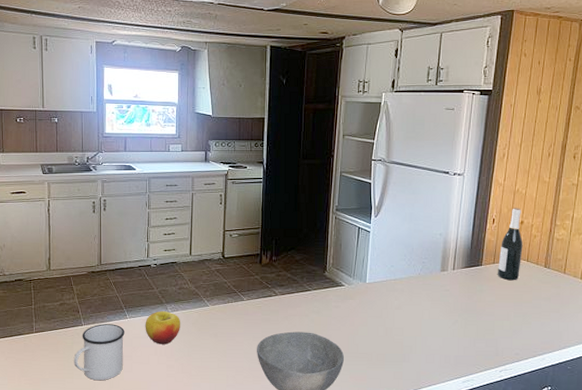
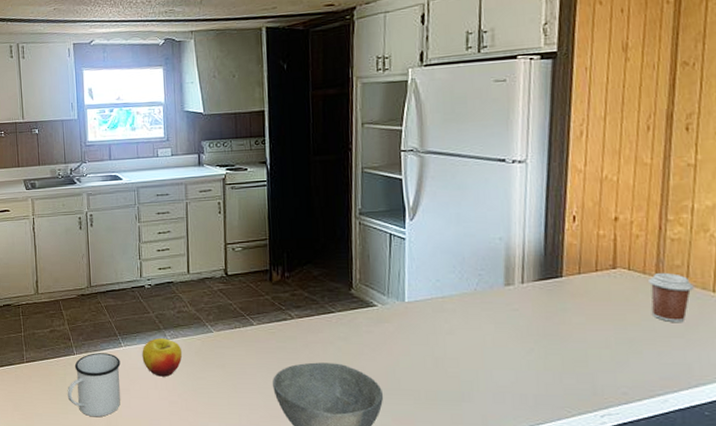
wine bottle: present [498,208,523,281] -> none [586,200,621,296]
coffee cup: none [540,265,569,302] -> present [648,273,694,323]

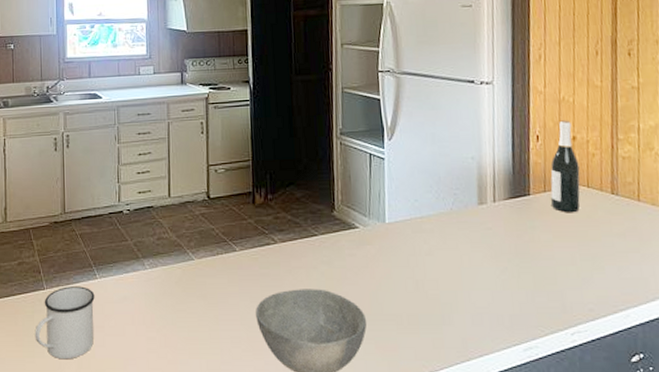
apple: present [142,338,183,377] -> none [118,268,162,310]
wine bottle: none [586,200,621,296] -> present [550,120,581,213]
coffee cup: present [648,273,694,323] -> none [605,190,645,239]

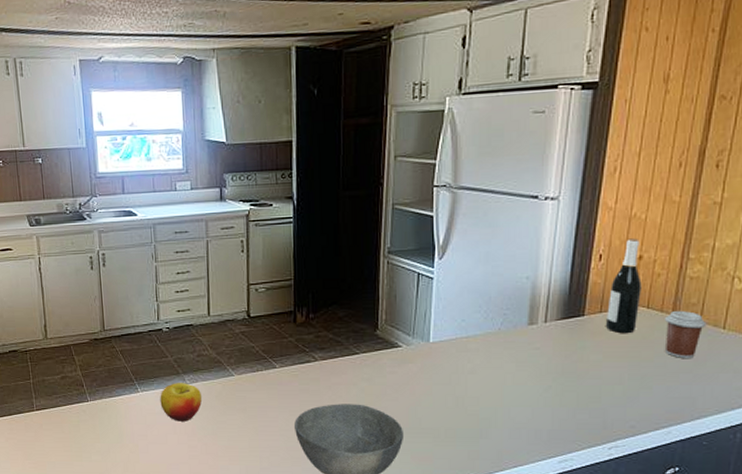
mug: present [35,286,95,360] -> none [81,399,138,464]
apple: none [118,268,162,310] -> present [160,383,203,421]
coffee cup: none [605,190,645,239] -> present [665,311,707,359]

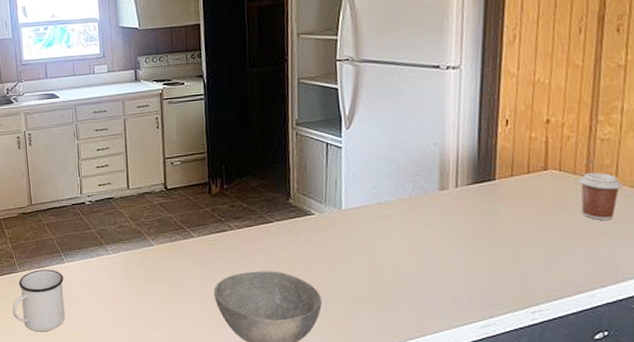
mug: none [81,399,138,464] -> present [12,269,65,332]
apple: present [160,383,203,421] -> none [84,253,125,290]
wine bottle: present [606,238,642,334] -> none [518,103,552,197]

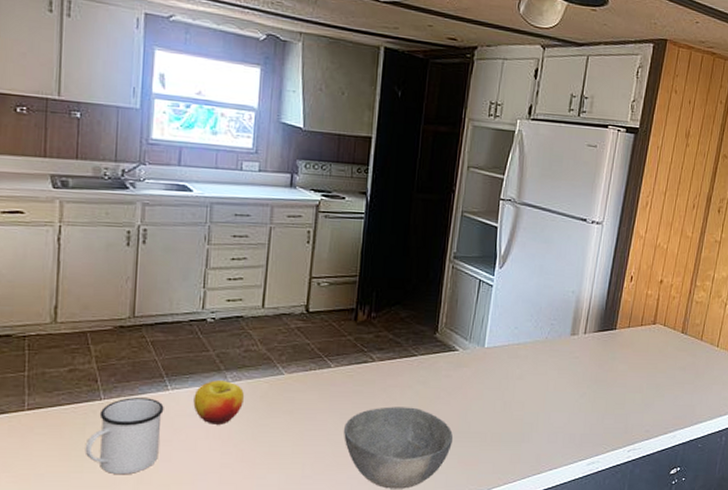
apple: none [84,253,125,290] -> present [193,380,245,425]
coffee cup: present [579,173,623,221] -> none [675,330,706,372]

